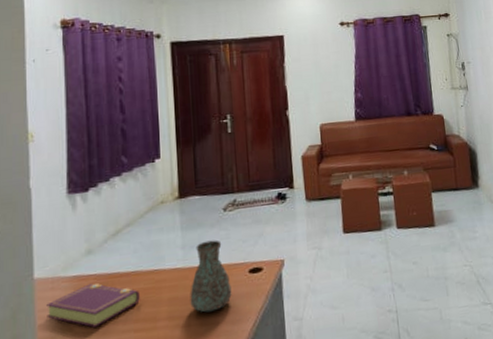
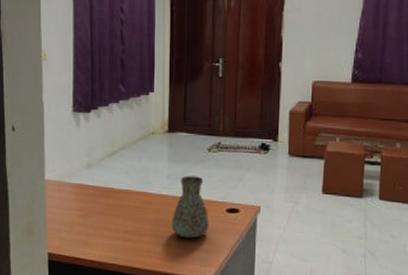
book: present [46,283,140,328] -> none [54,192,129,229]

